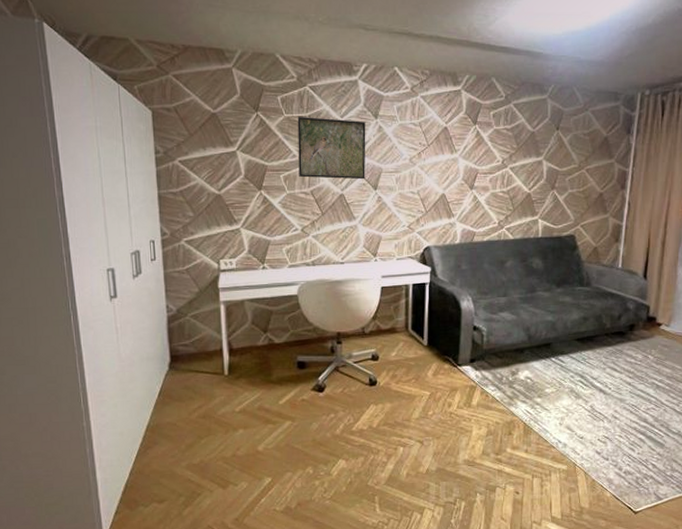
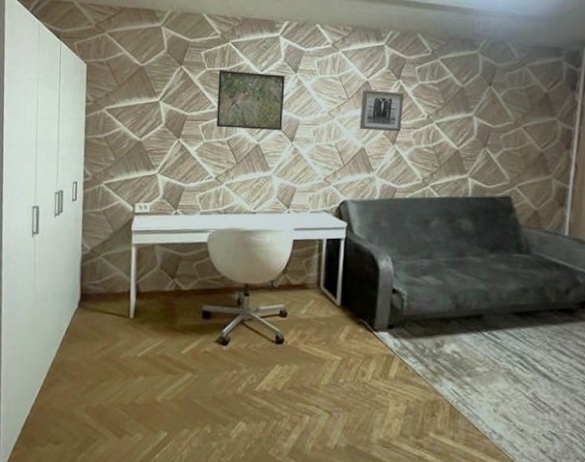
wall art: none [440,136,481,177] -> present [359,90,405,132]

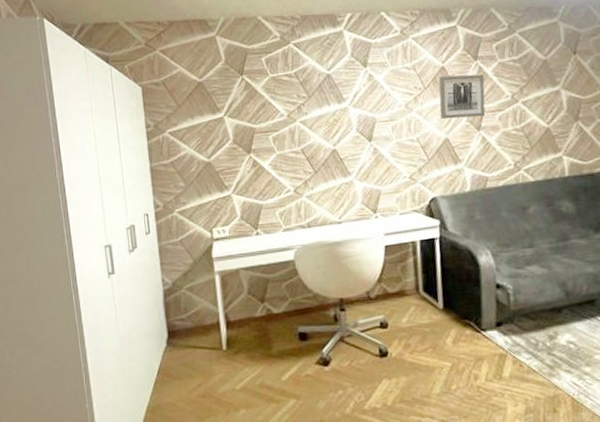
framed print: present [216,69,285,131] -> none [283,71,359,137]

